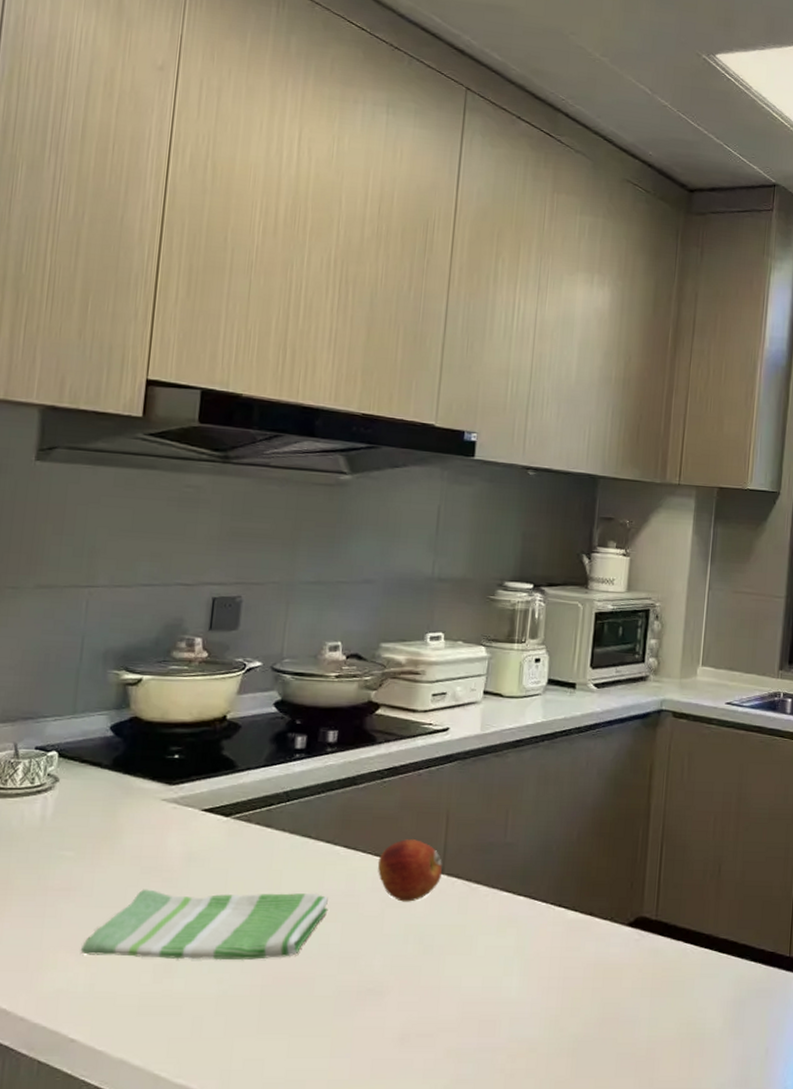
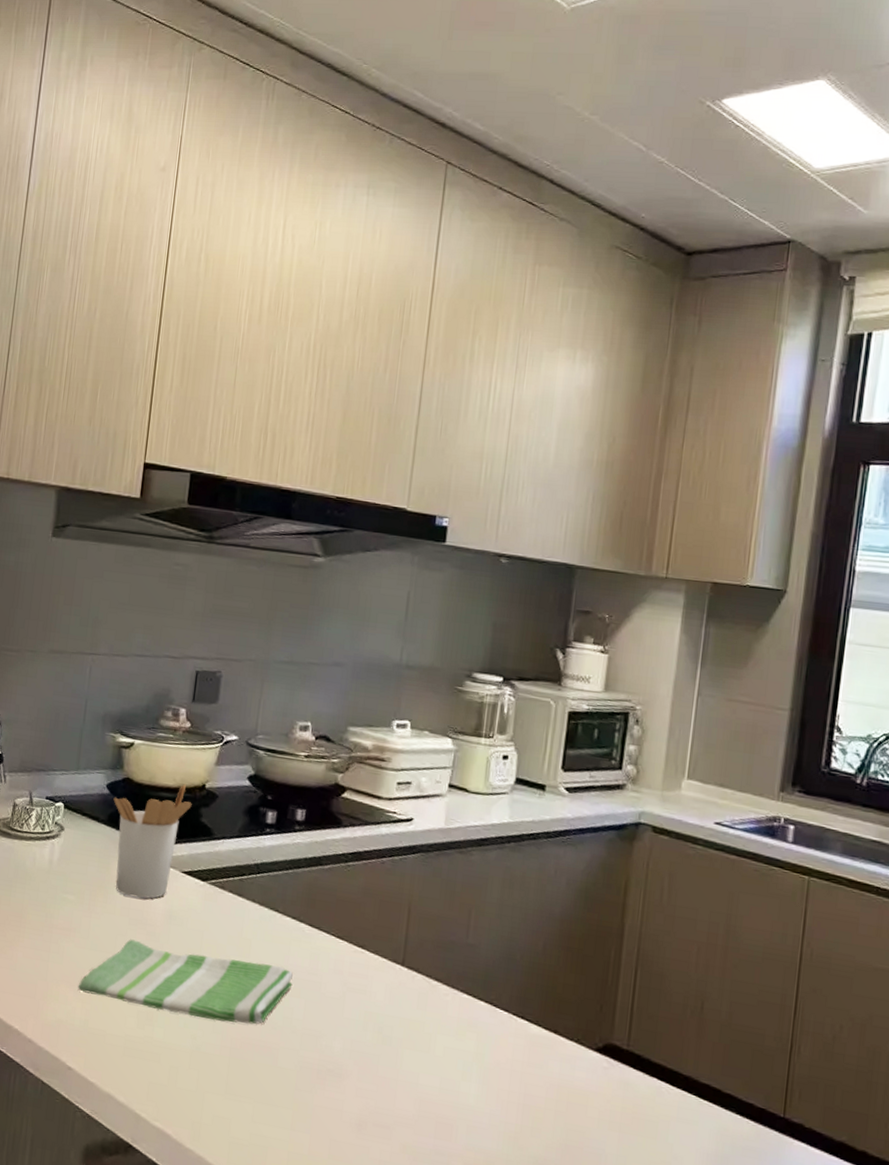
utensil holder: none [119,717,212,844] -> present [113,784,192,899]
fruit: present [377,839,442,902] -> none [340,925,403,990]

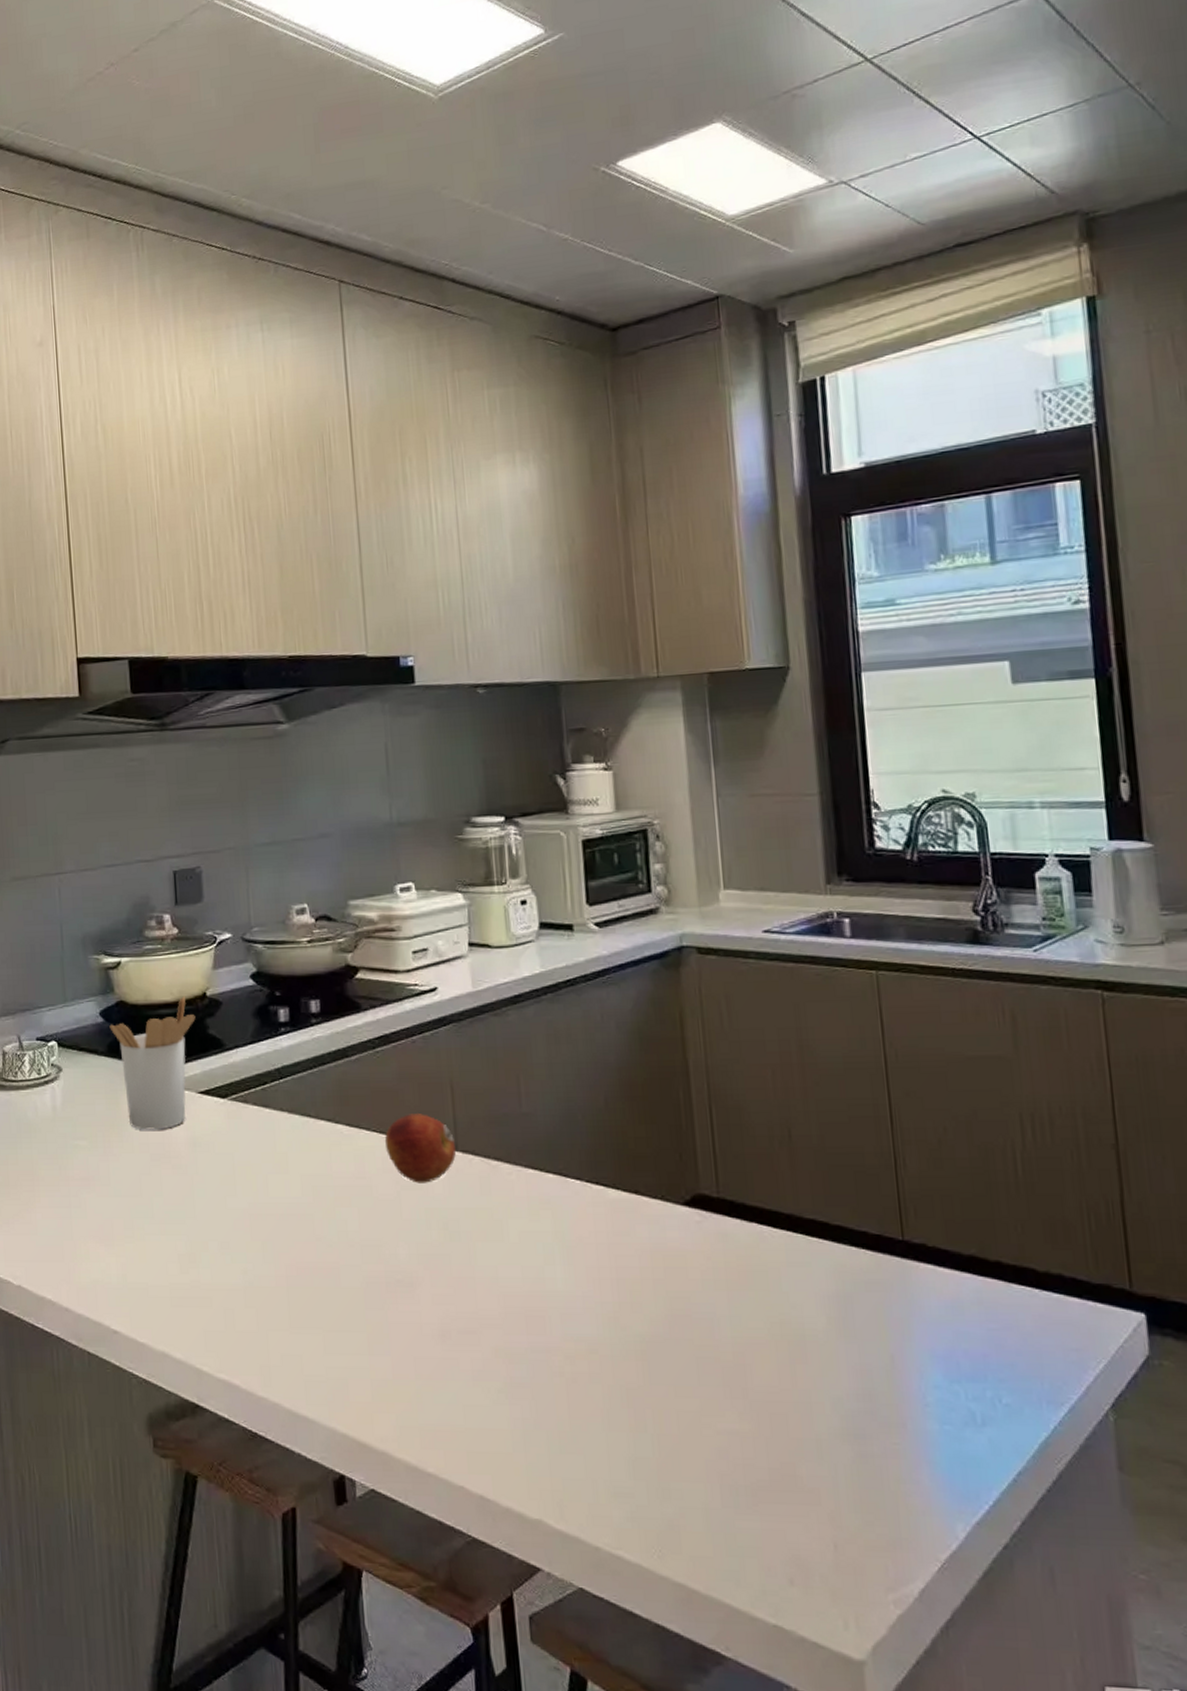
dish towel: present [77,939,293,1024] -> none [108,1177,341,1250]
fruit: none [340,925,403,990] -> present [384,1114,456,1183]

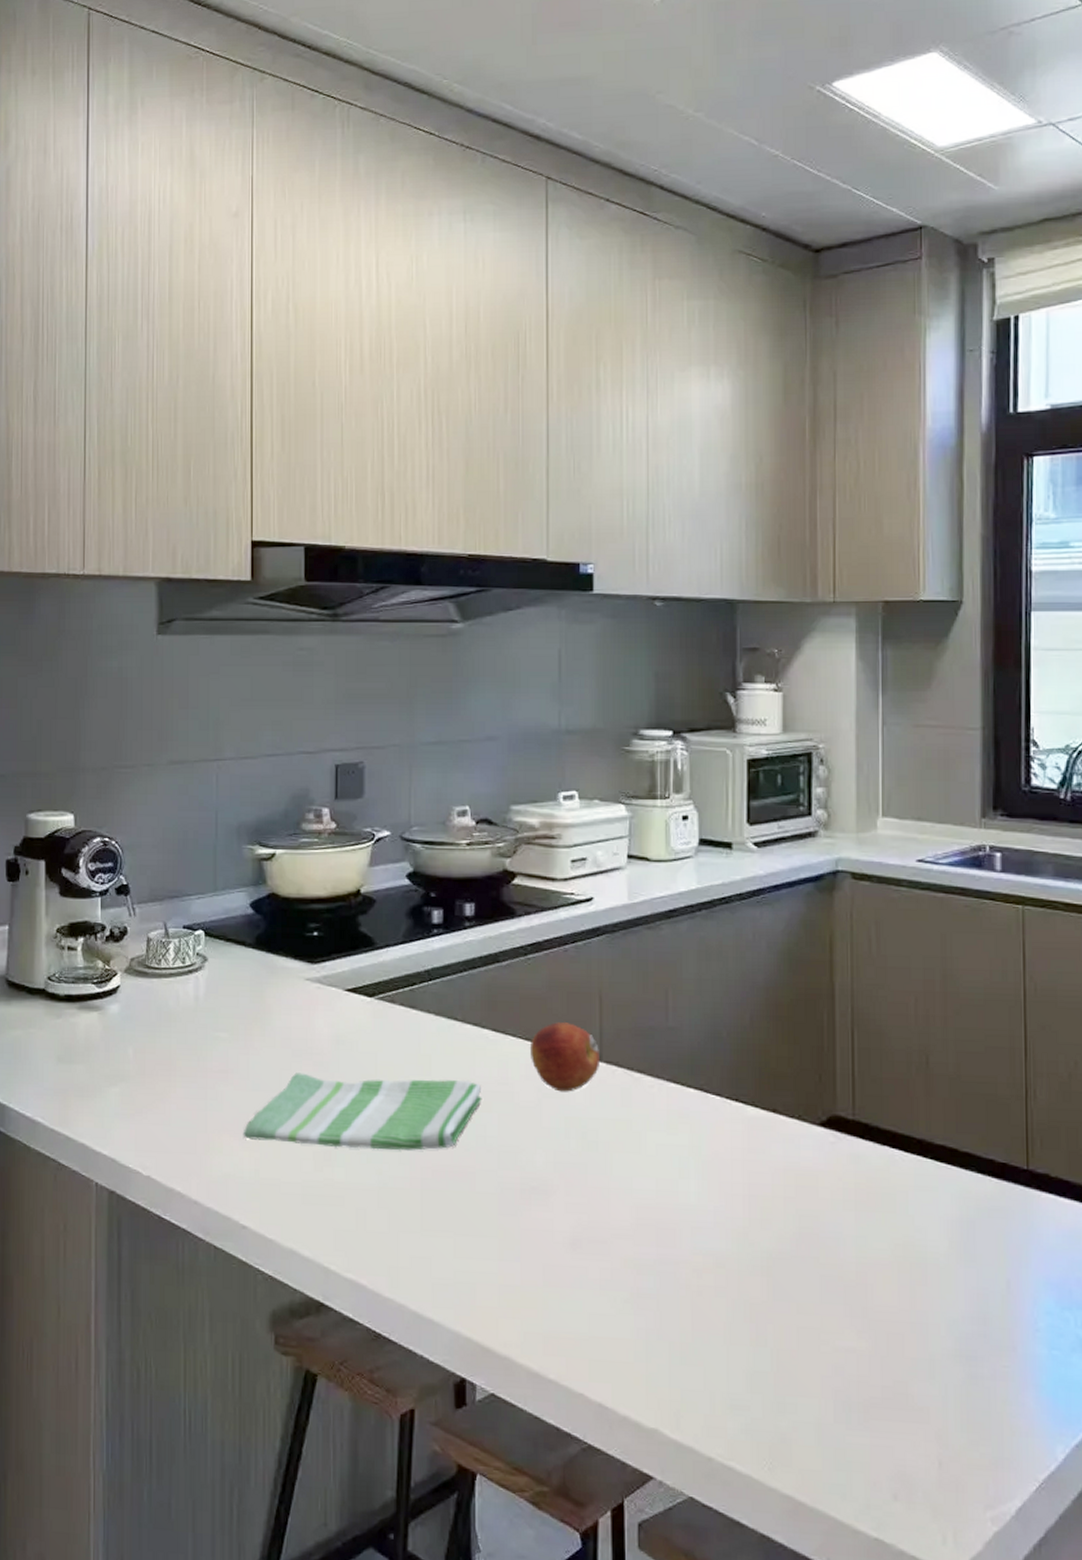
dish towel: none [108,1177,341,1250] -> present [243,1072,482,1150]
utensil holder: present [109,996,196,1130] -> none [259,892,348,1026]

